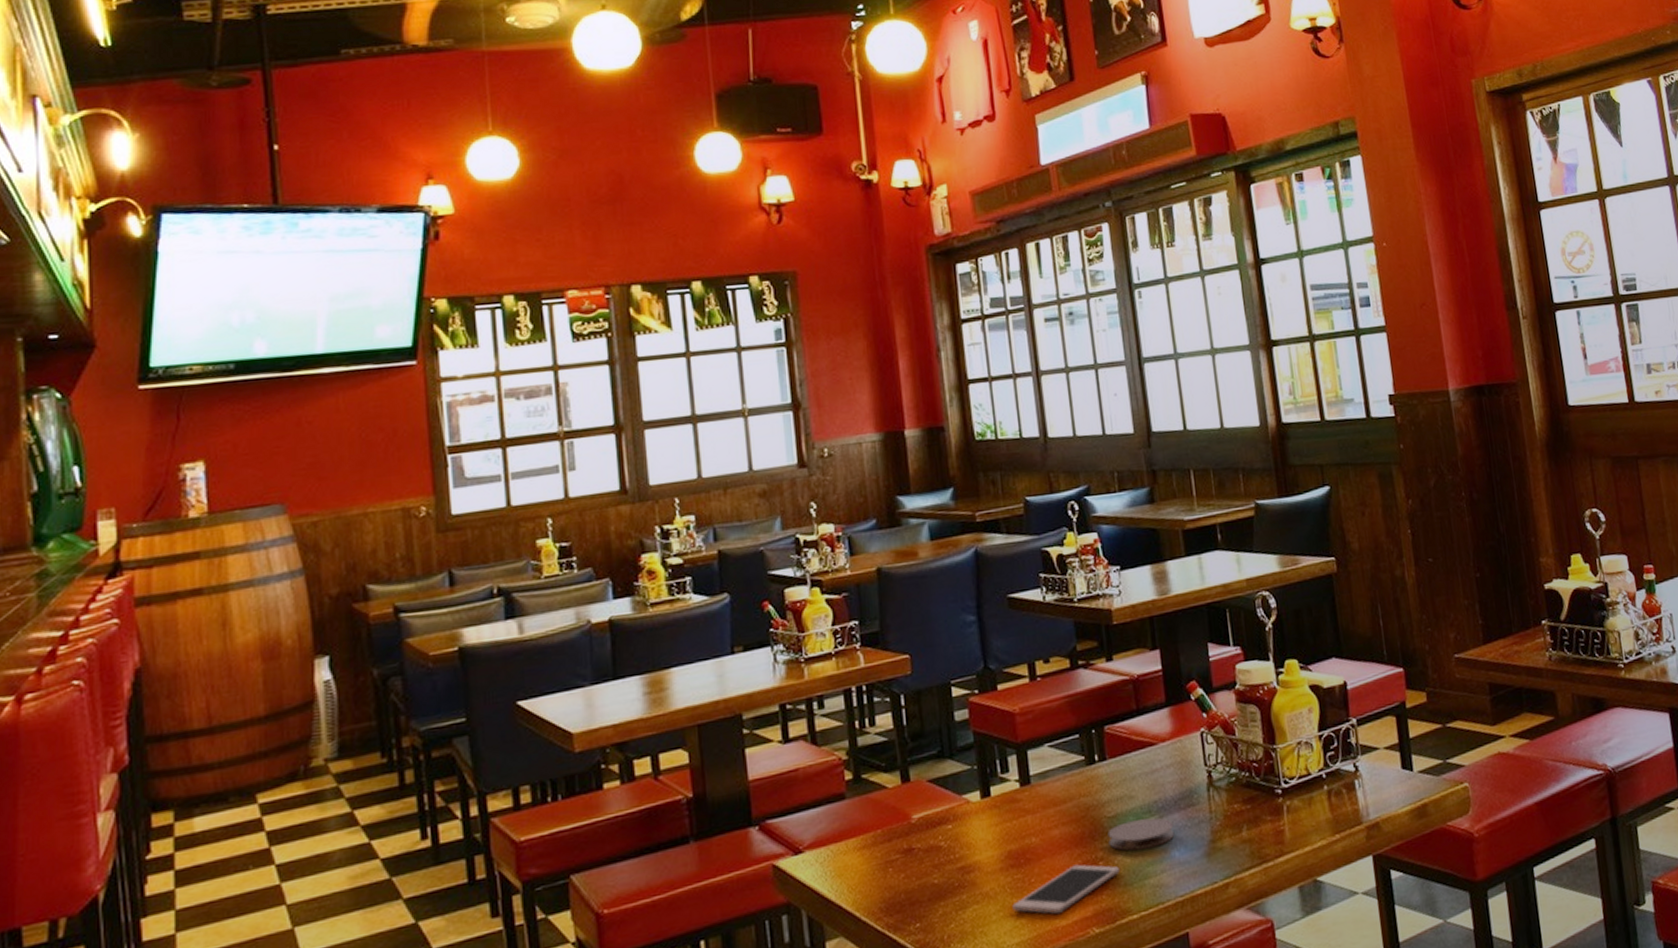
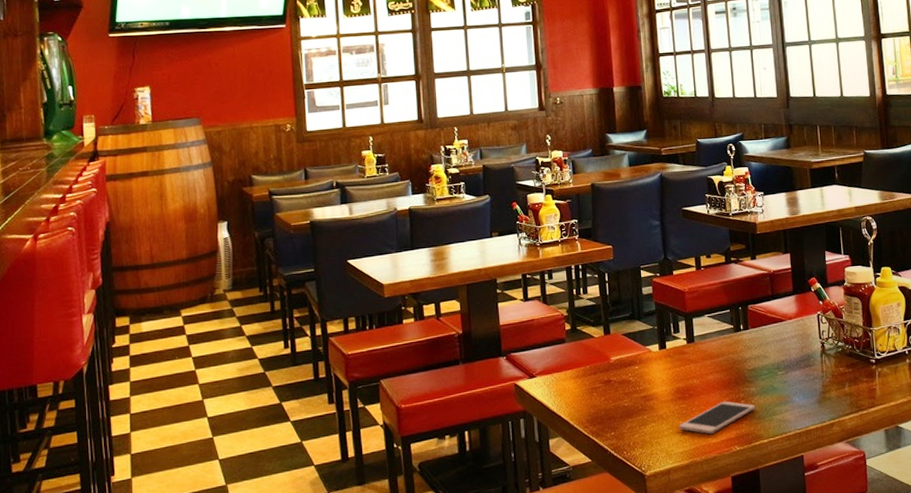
coaster: present [1107,817,1175,851] -> none [748,372,796,395]

